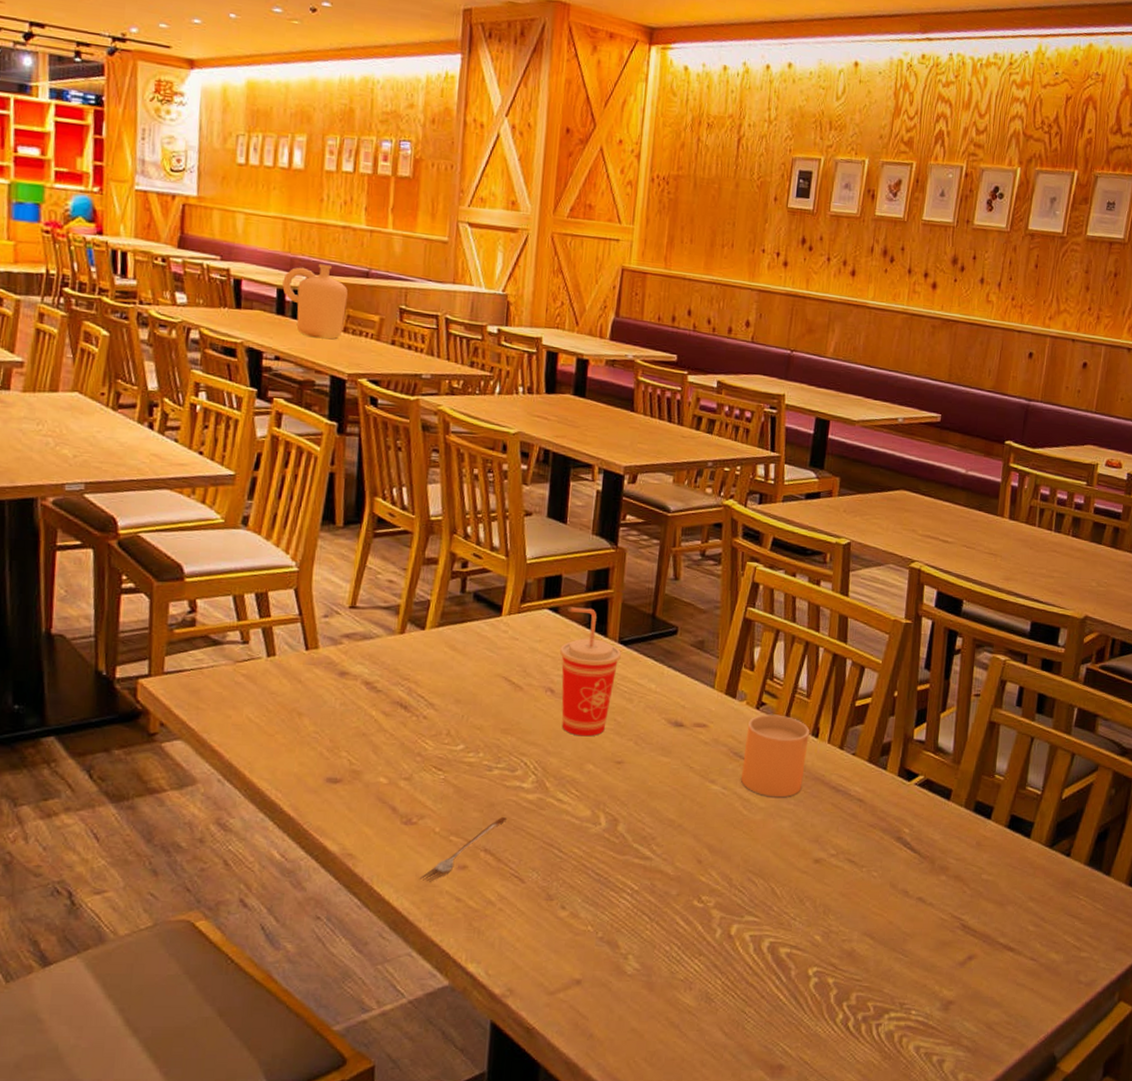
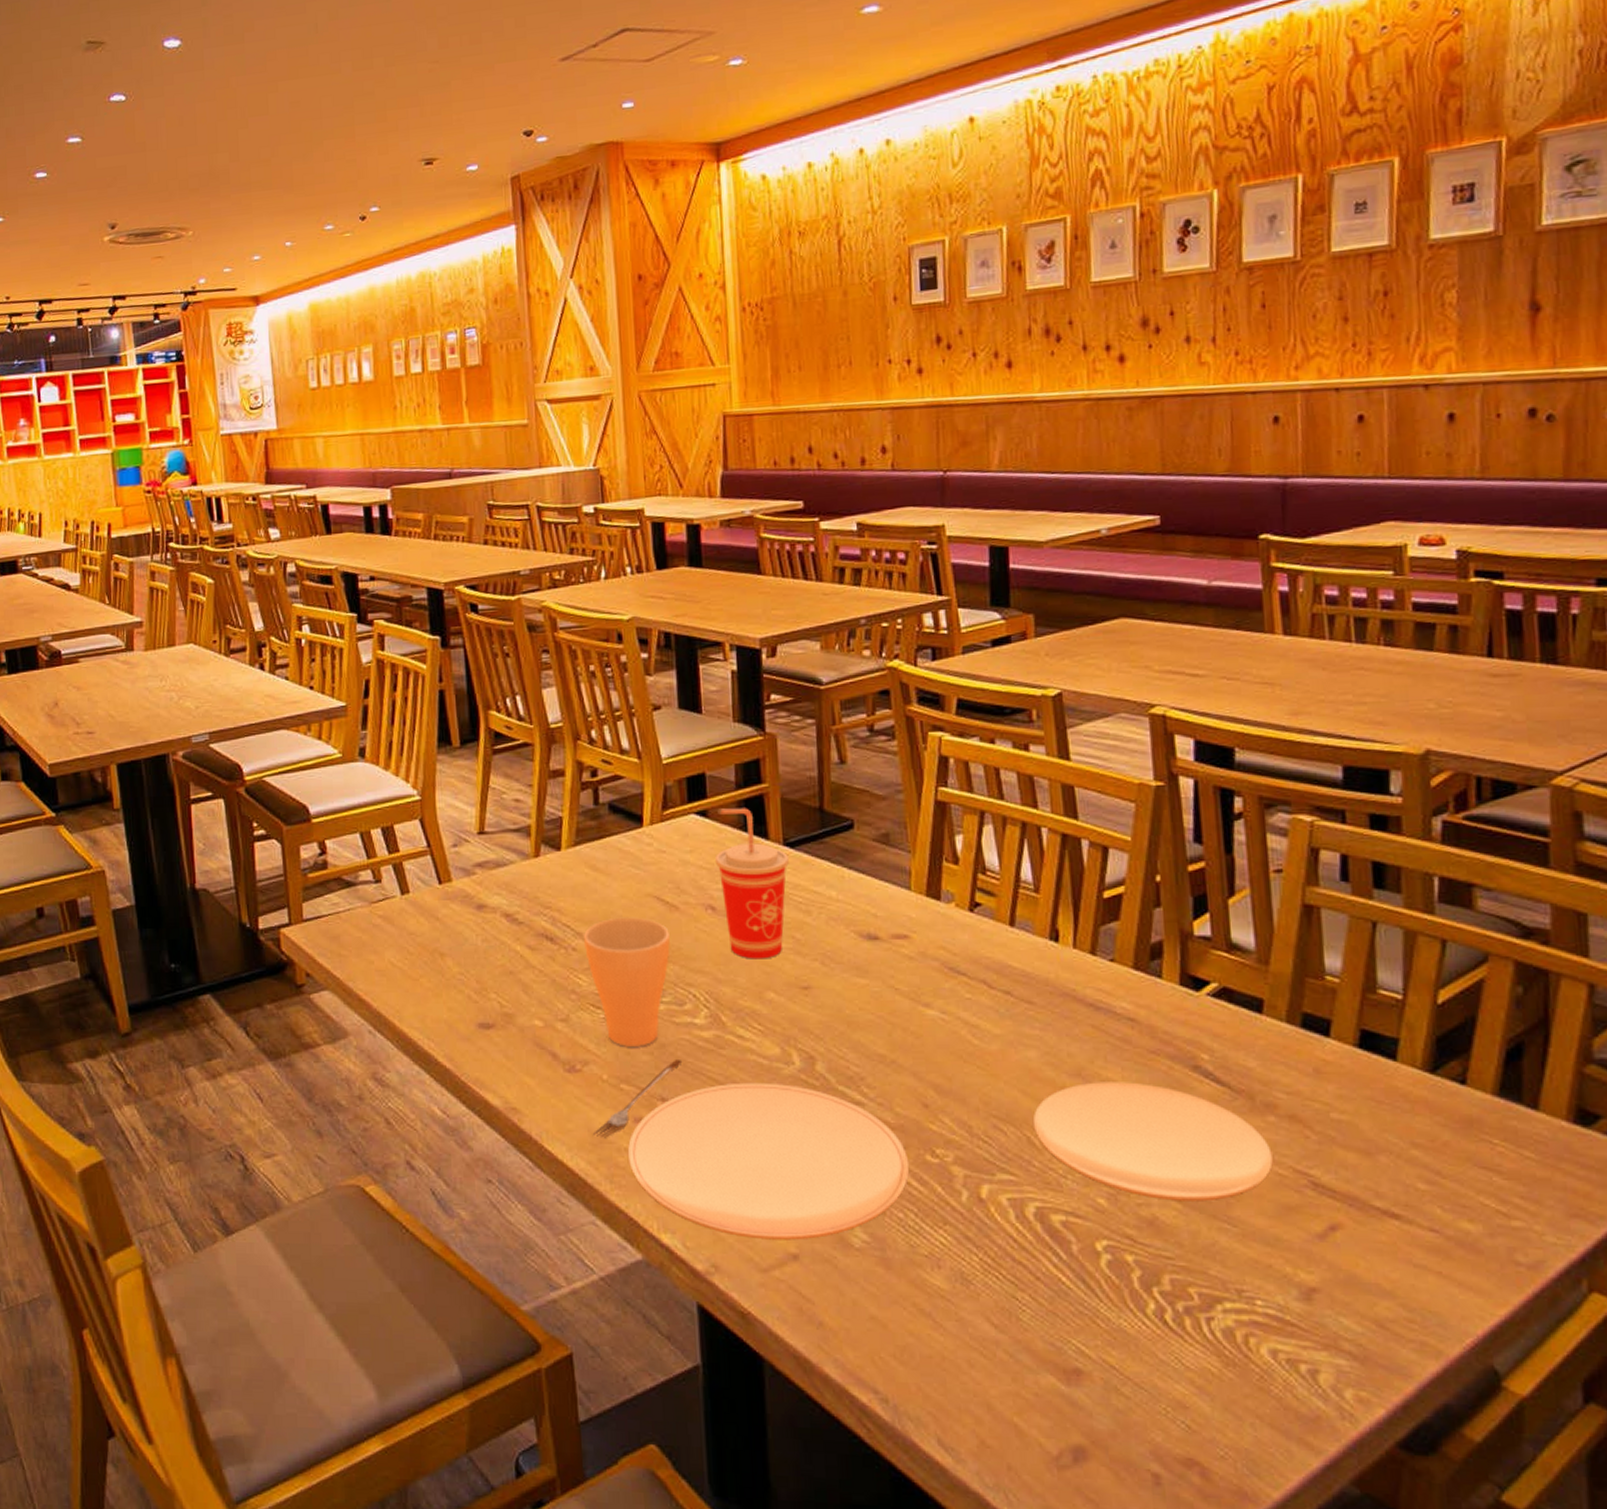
water jug: present [282,264,348,340] -> none [368,472,434,551]
cup: none [435,692,512,805] -> present [584,917,670,1047]
plate: none [448,838,680,969] -> present [627,1082,910,1240]
mug: present [740,714,809,798] -> none [961,916,1047,1021]
plate: none [777,847,940,938] -> present [1032,1082,1273,1202]

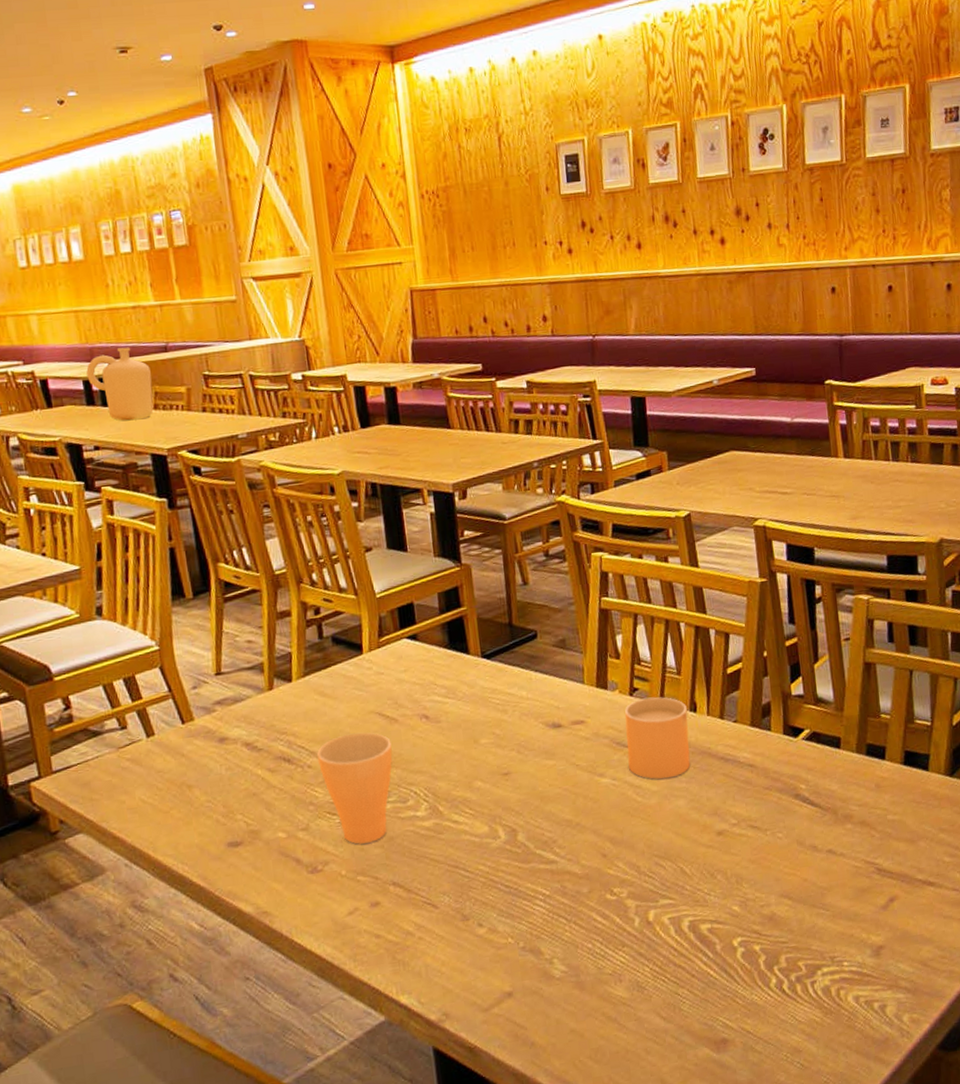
water jug: none [368,472,434,551] -> present [86,347,154,422]
fork: present [592,1060,683,1138] -> none [336,848,409,925]
plate: present [627,1082,910,1240] -> none [366,855,595,987]
beverage cup: present [715,808,789,959] -> none [425,629,487,756]
mug: none [961,916,1047,1021] -> present [624,697,691,780]
plate: present [1032,1082,1273,1202] -> none [684,813,851,900]

